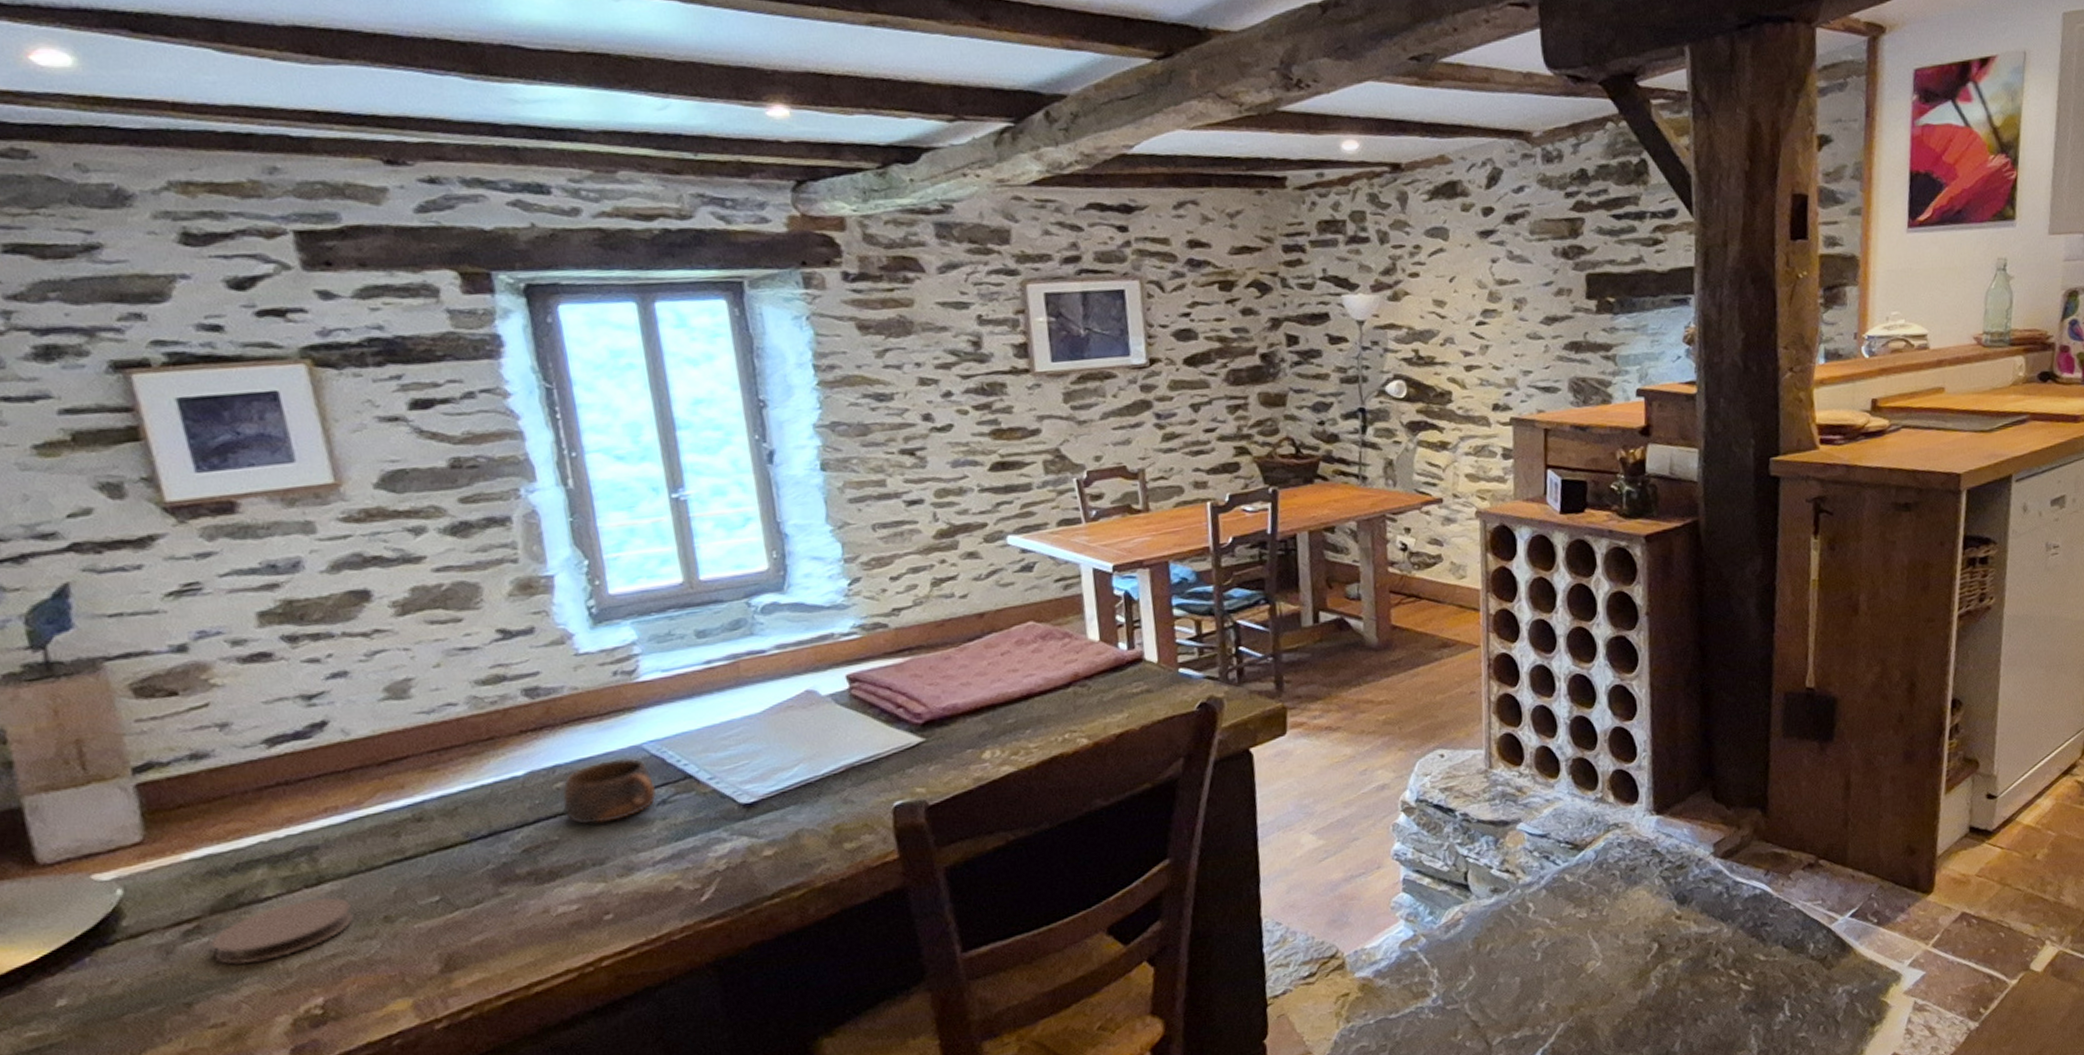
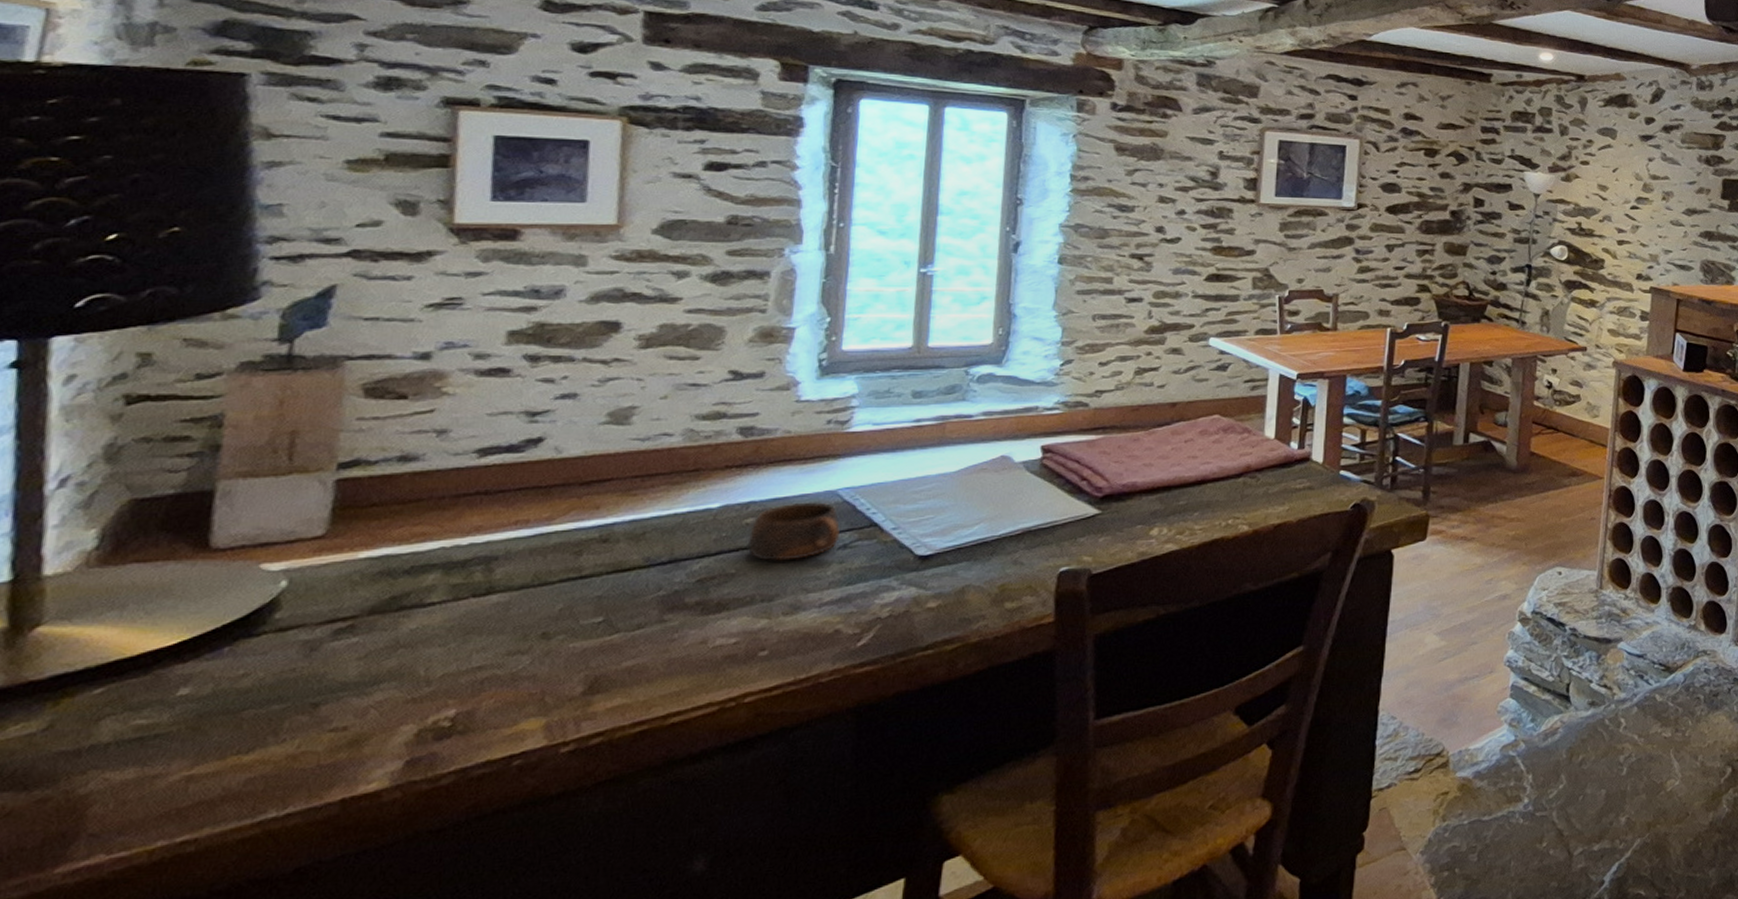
coaster: present [211,897,353,965] -> none [359,608,513,668]

